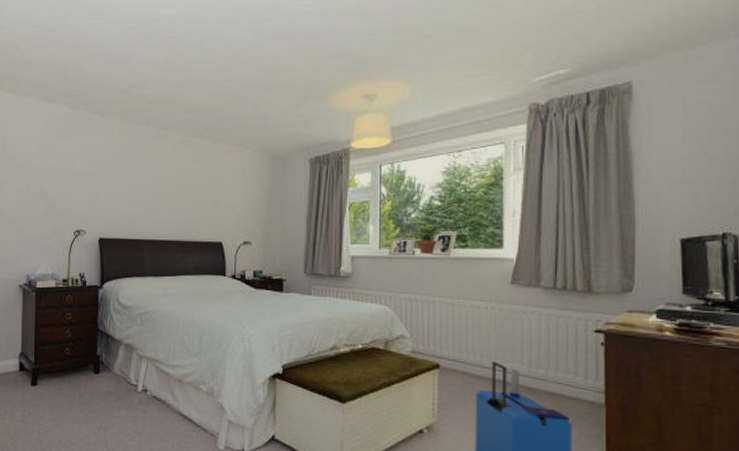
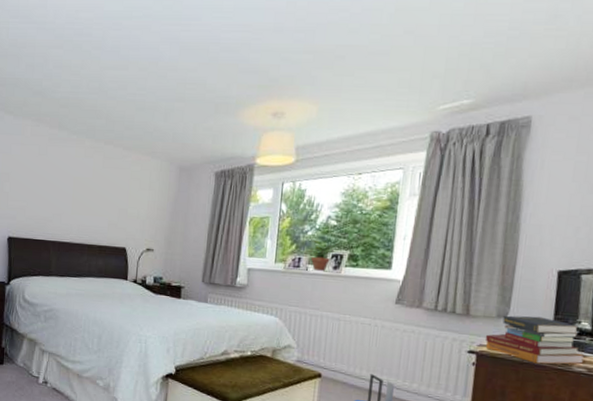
books: none [611,288,722,340] -> present [485,315,584,365]

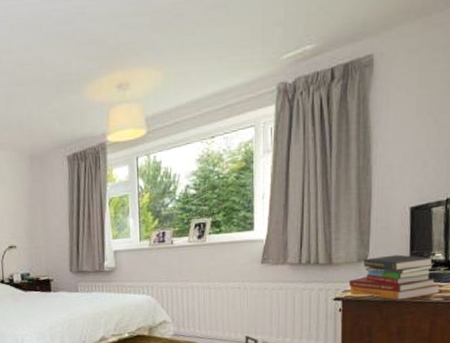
potted plant: present [307,240,339,272] -> none [170,211,201,244]

